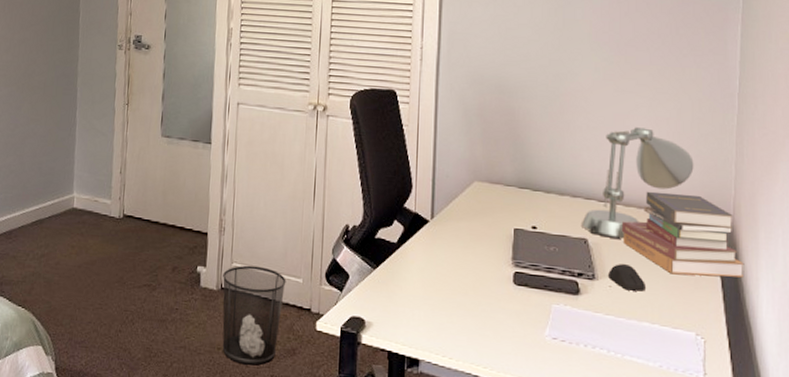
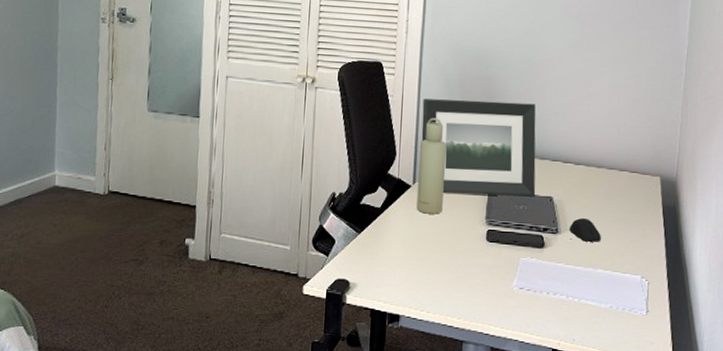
waste bin: present [222,265,286,366] -> none [211,235,274,331]
bottle: none [435,149,467,253] -> present [416,118,447,214]
picture frame: none [439,129,568,238] -> present [421,98,536,197]
desk lamp: present [582,127,694,239] -> none [548,94,646,196]
books: present [621,191,744,278] -> none [582,152,684,226]

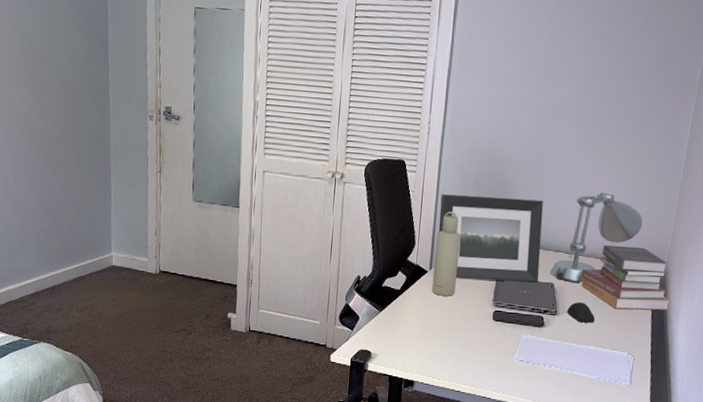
desk lamp: none [548,94,646,196] -> present [551,192,643,283]
books: none [582,152,684,226] -> present [581,244,670,310]

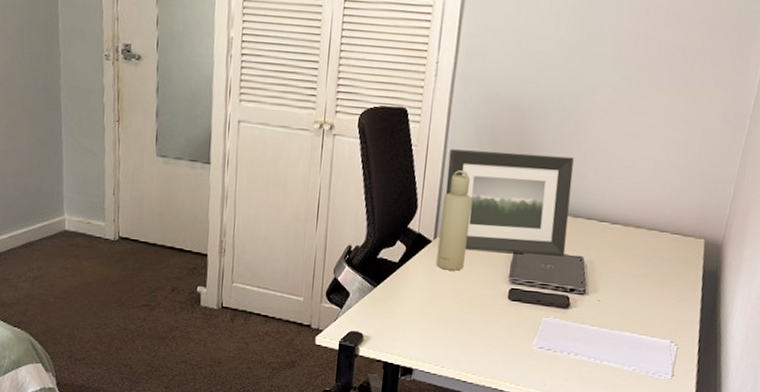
desk lamp: present [551,192,643,283] -> none [580,148,696,257]
computer mouse: present [567,301,595,323] -> none [598,279,632,305]
books: present [581,244,670,310] -> none [616,211,726,291]

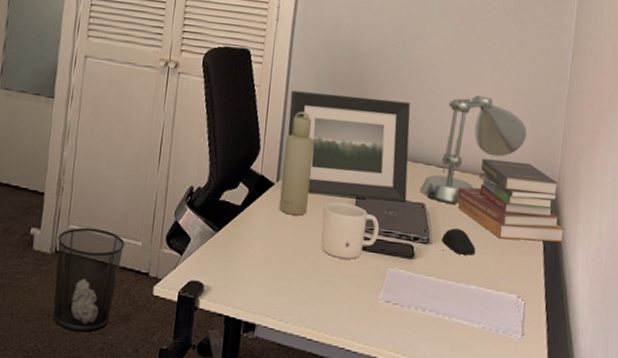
waste bin: none [223,285,287,377] -> present [52,227,125,333]
mug: none [477,257,536,310] -> present [321,202,380,259]
desk lamp: none [580,148,696,257] -> present [421,95,527,204]
computer mouse: none [598,279,632,305] -> present [442,227,475,256]
books: none [616,211,726,291] -> present [457,158,565,242]

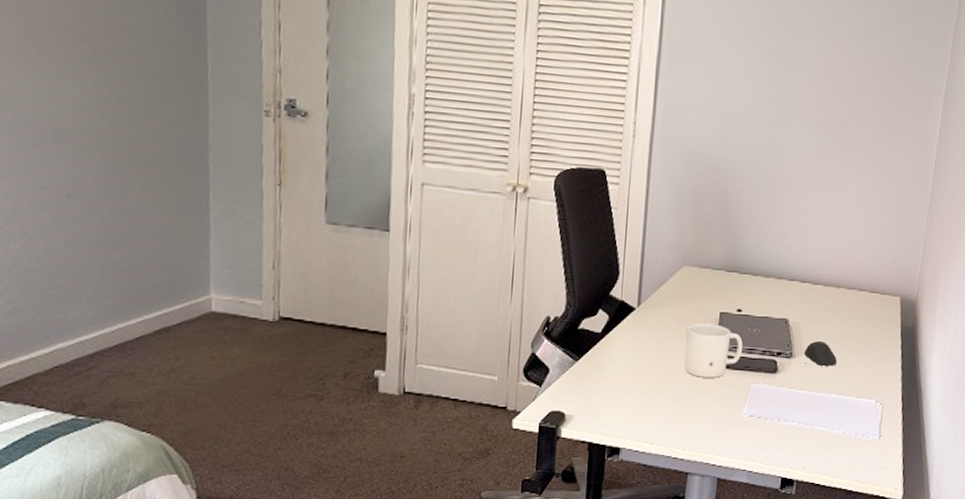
waste bin: present [52,227,125,333] -> none [405,366,480,471]
bottle: present [279,112,315,216] -> none [641,233,676,339]
picture frame: present [288,90,410,203] -> none [648,211,774,319]
desk lamp: present [421,95,527,204] -> none [784,208,889,317]
books: present [457,158,565,242] -> none [819,270,922,348]

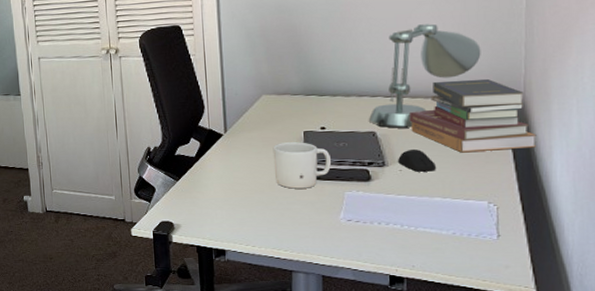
desk lamp: none [784,208,889,317] -> present [369,24,481,128]
books: none [819,270,922,348] -> present [408,78,537,153]

